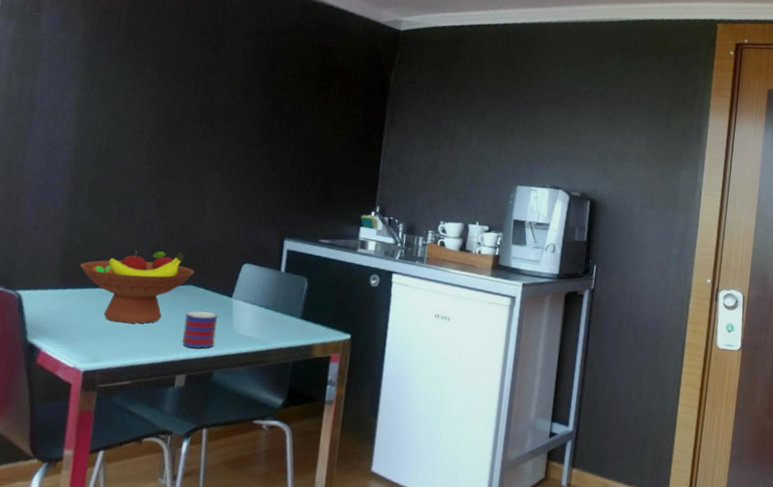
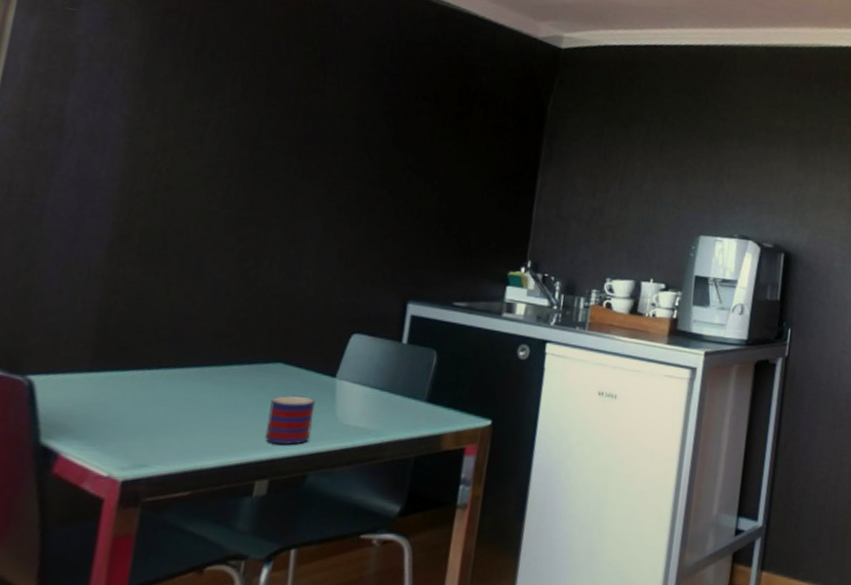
fruit bowl: present [80,251,195,324] -> none [123,319,286,415]

